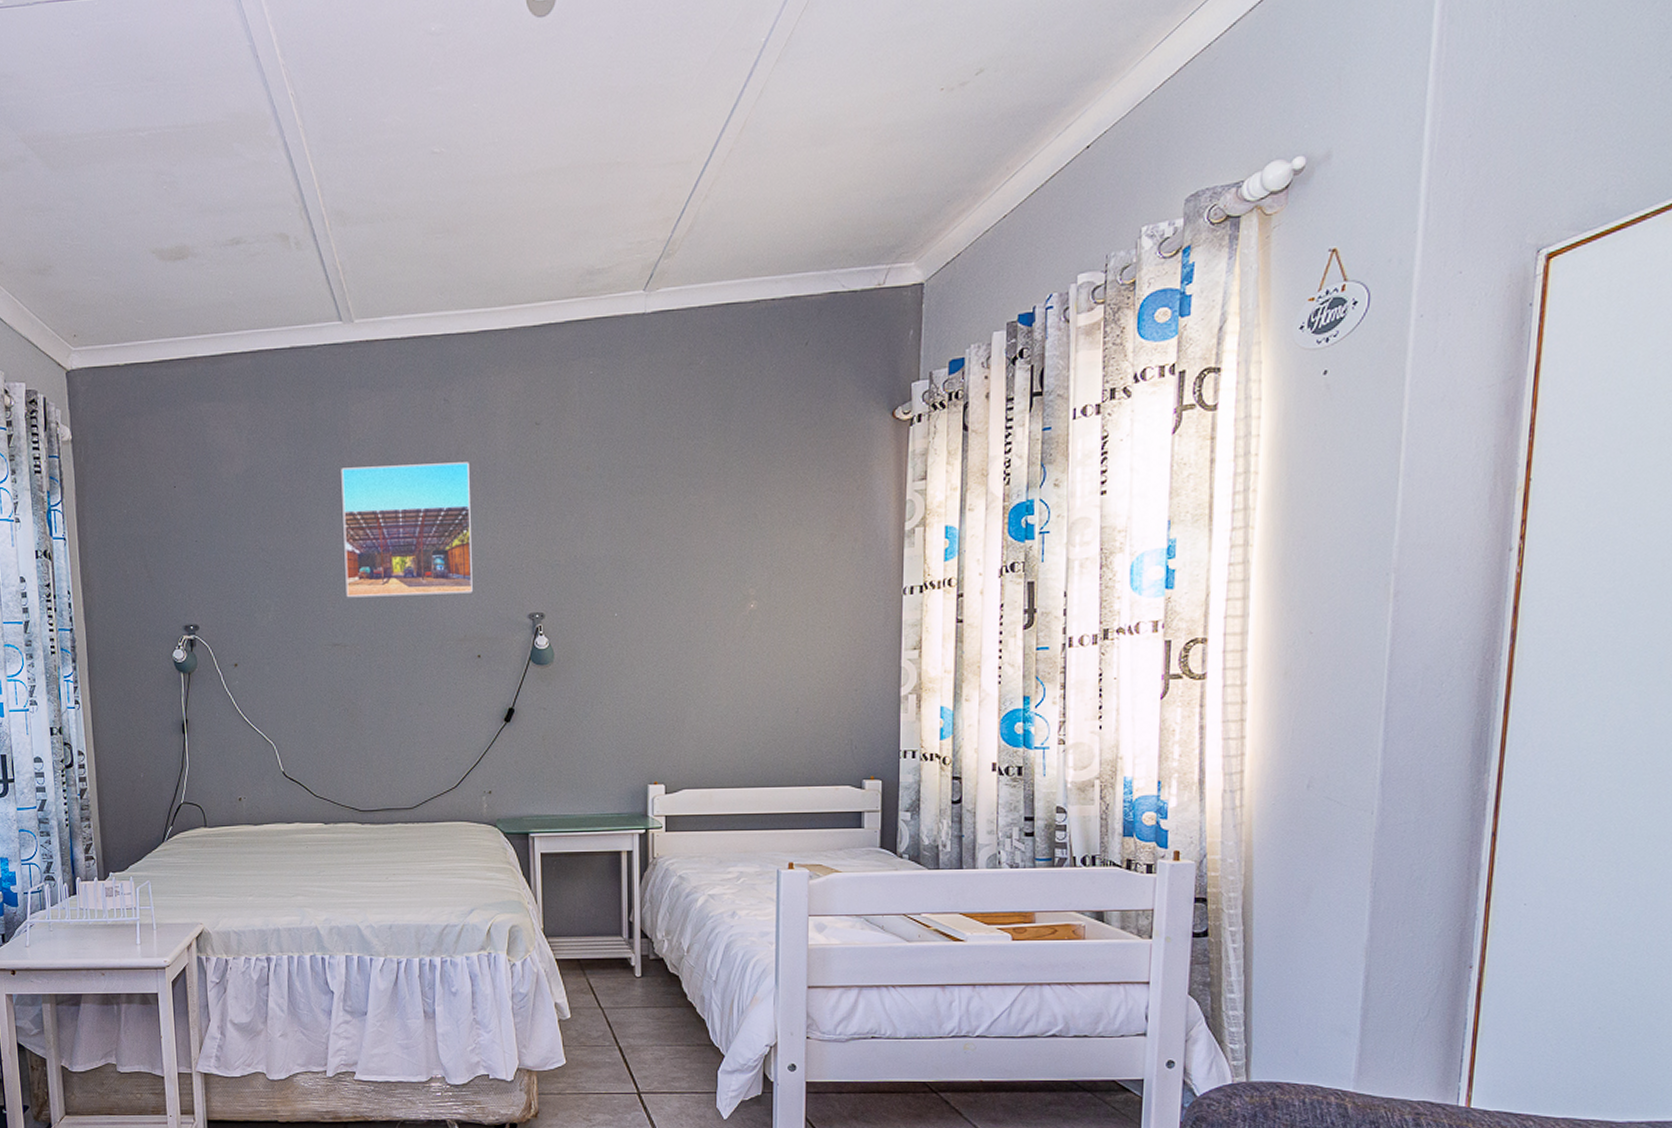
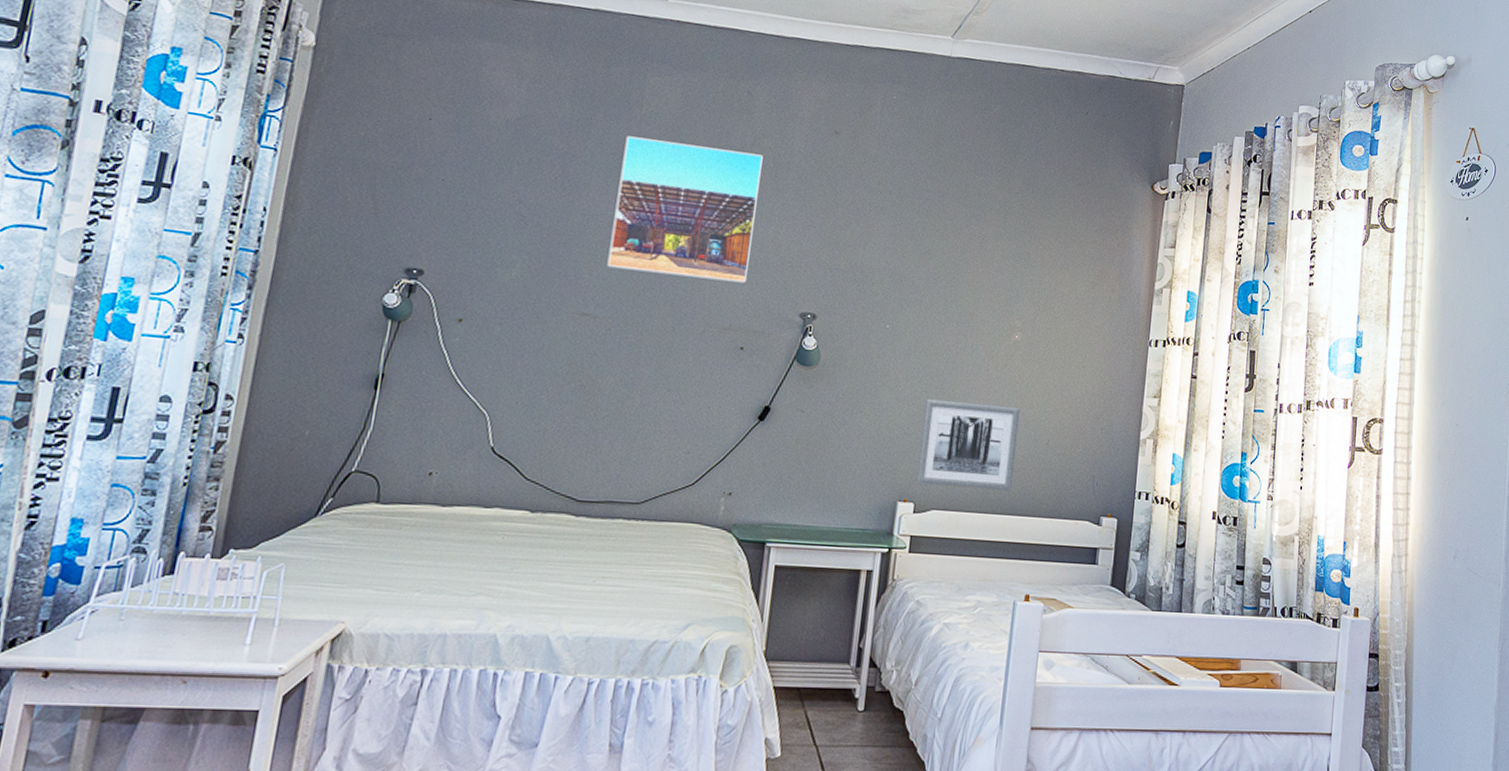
wall art: none [664,678,765,766] -> present [917,398,1021,491]

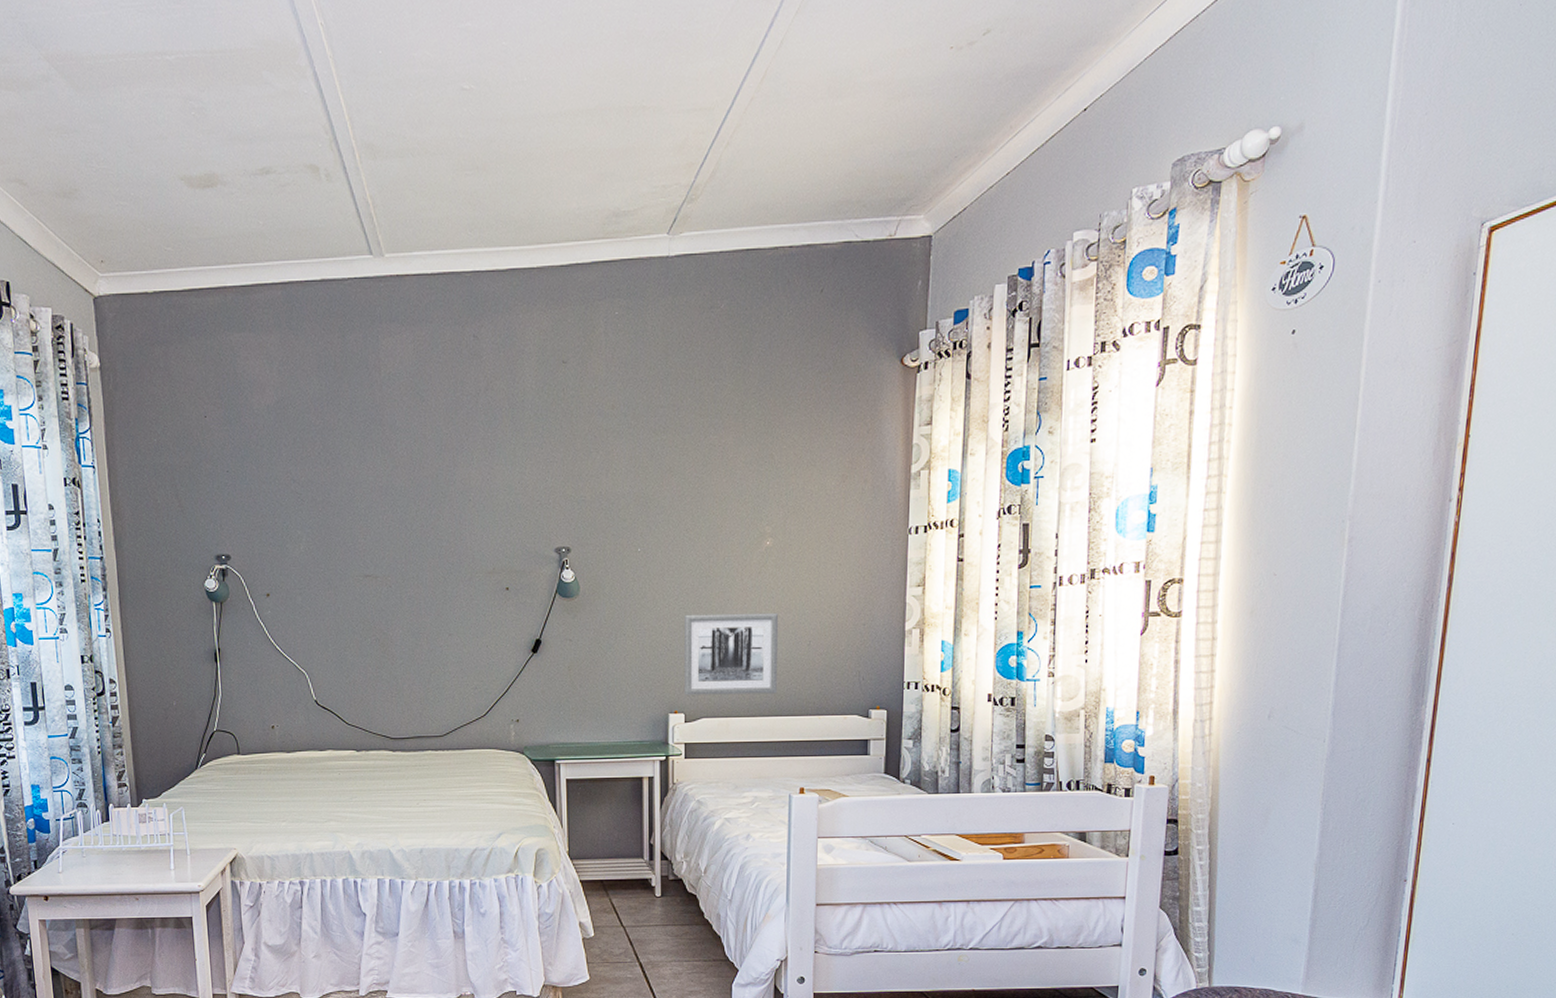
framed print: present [607,136,763,283] -> none [372,398,501,530]

